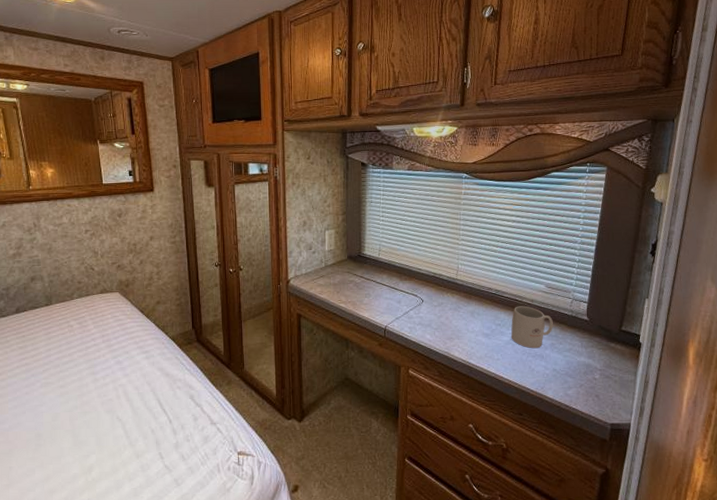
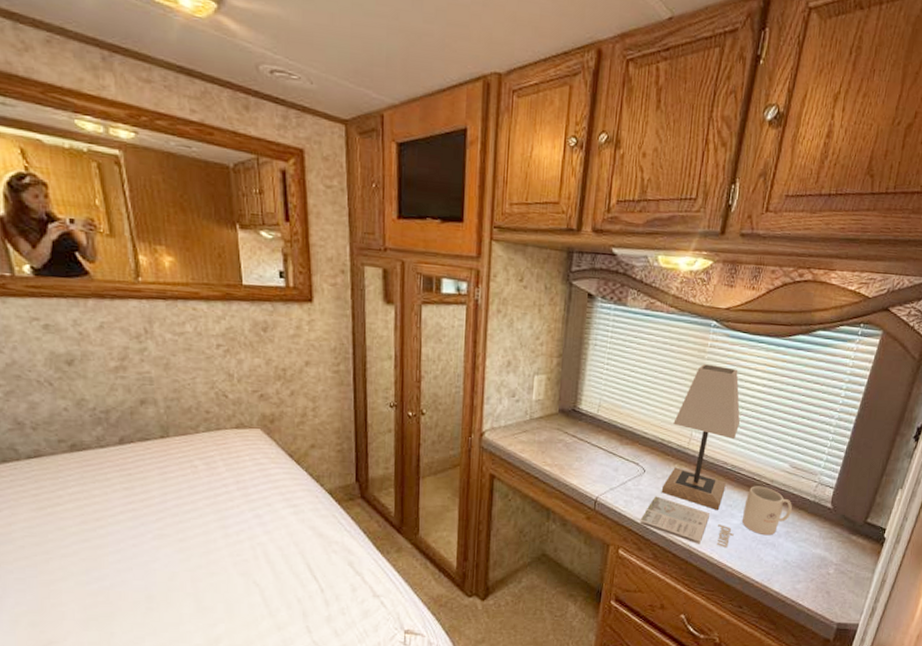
magazine: none [424,321,506,362] -> present [639,496,734,548]
lamp: none [438,208,498,330] -> present [661,364,741,511]

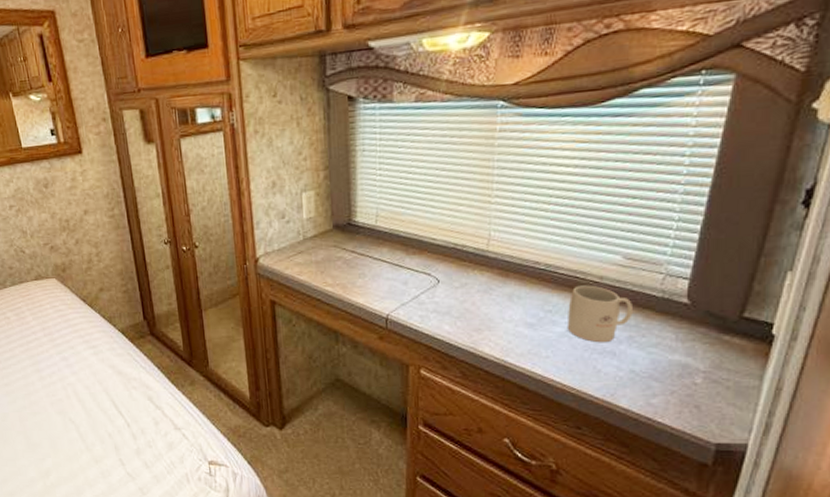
magazine: present [639,496,734,548] -> none [440,308,559,360]
lamp: present [661,364,741,511] -> none [461,151,550,319]

